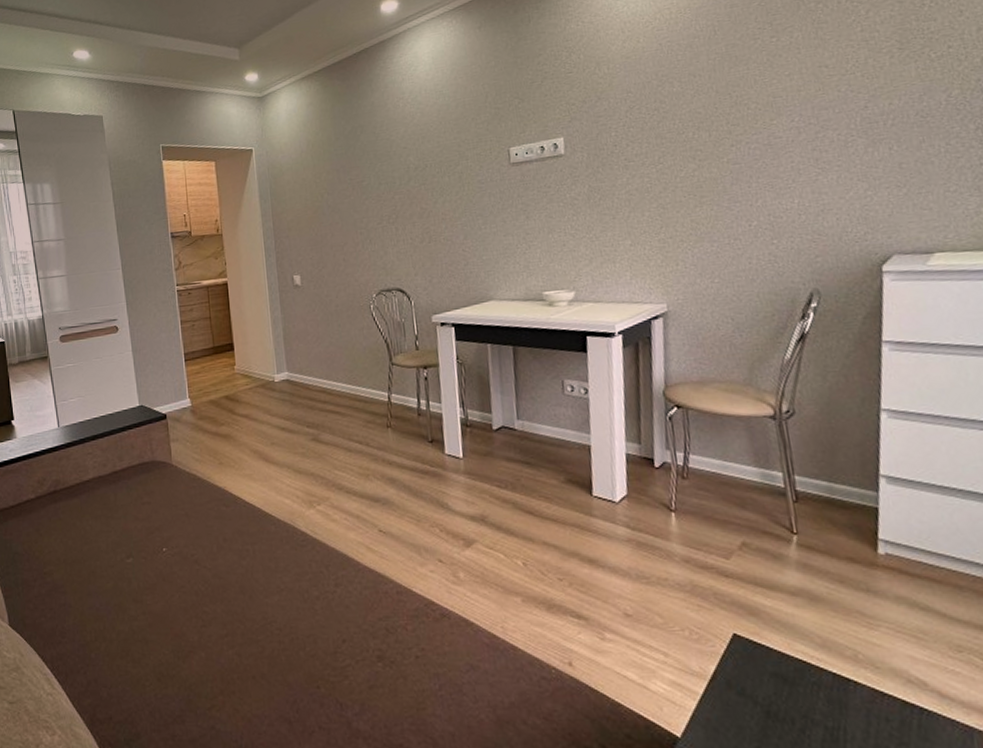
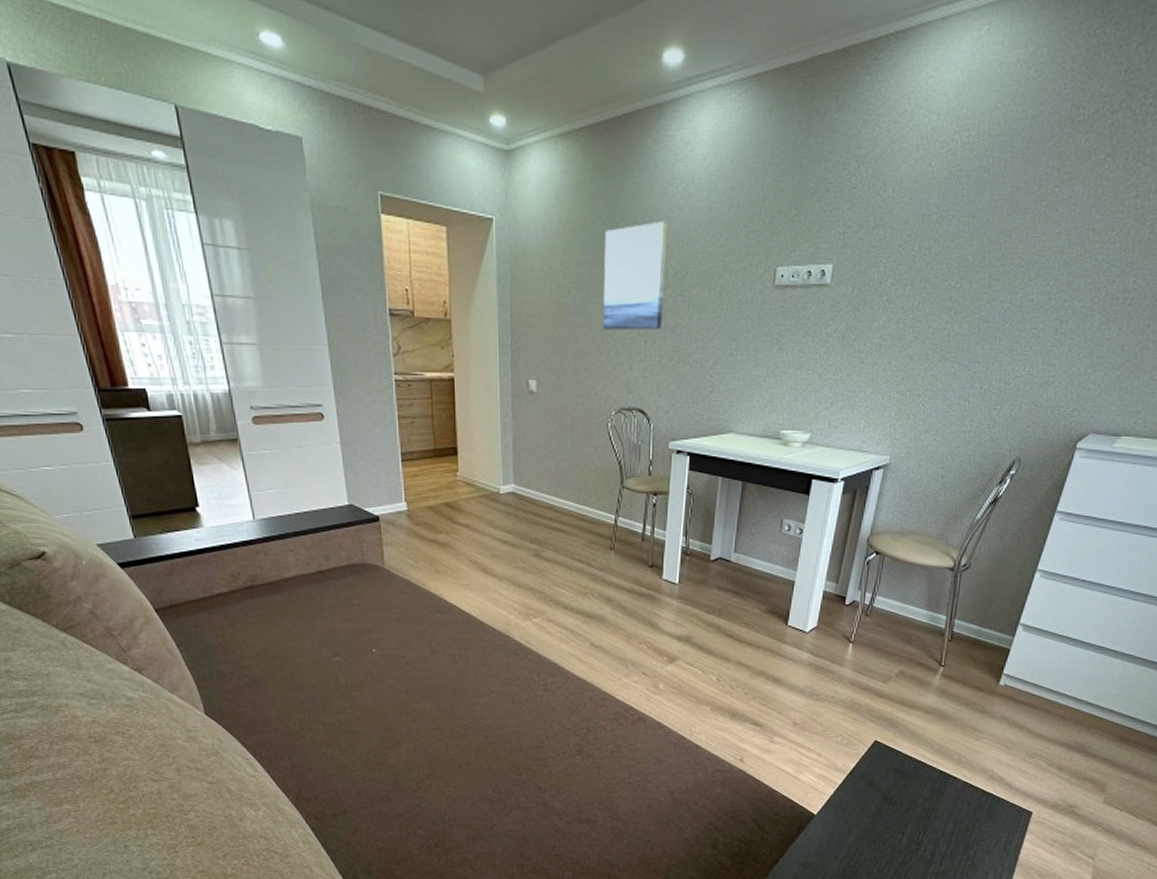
wall art: none [348,127,410,224] -> present [602,221,668,330]

